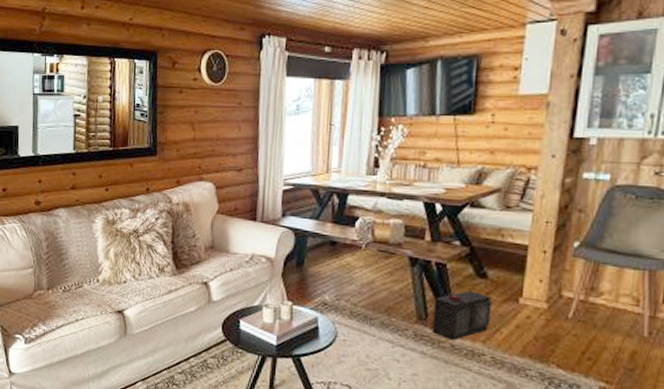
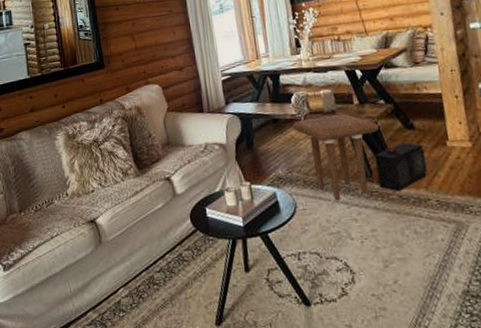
side table: none [351,247,447,340] -> present [292,113,379,202]

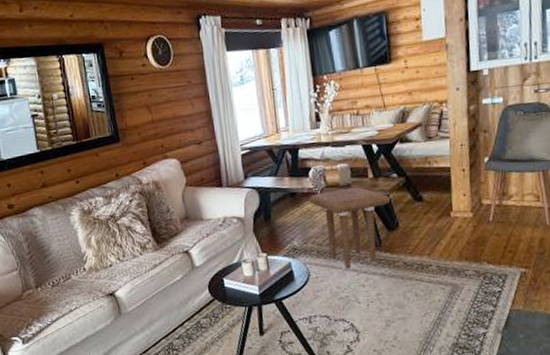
speaker: present [374,142,428,191] -> none [384,214,432,259]

